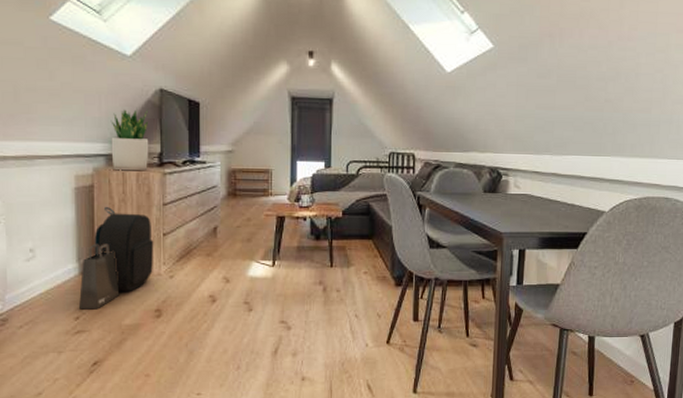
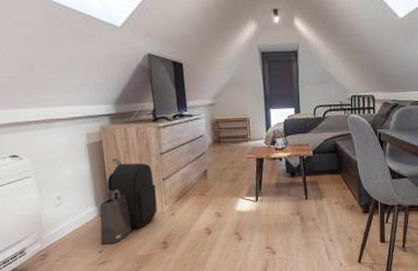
planter: present [110,107,149,171] -> none [110,71,145,128]

